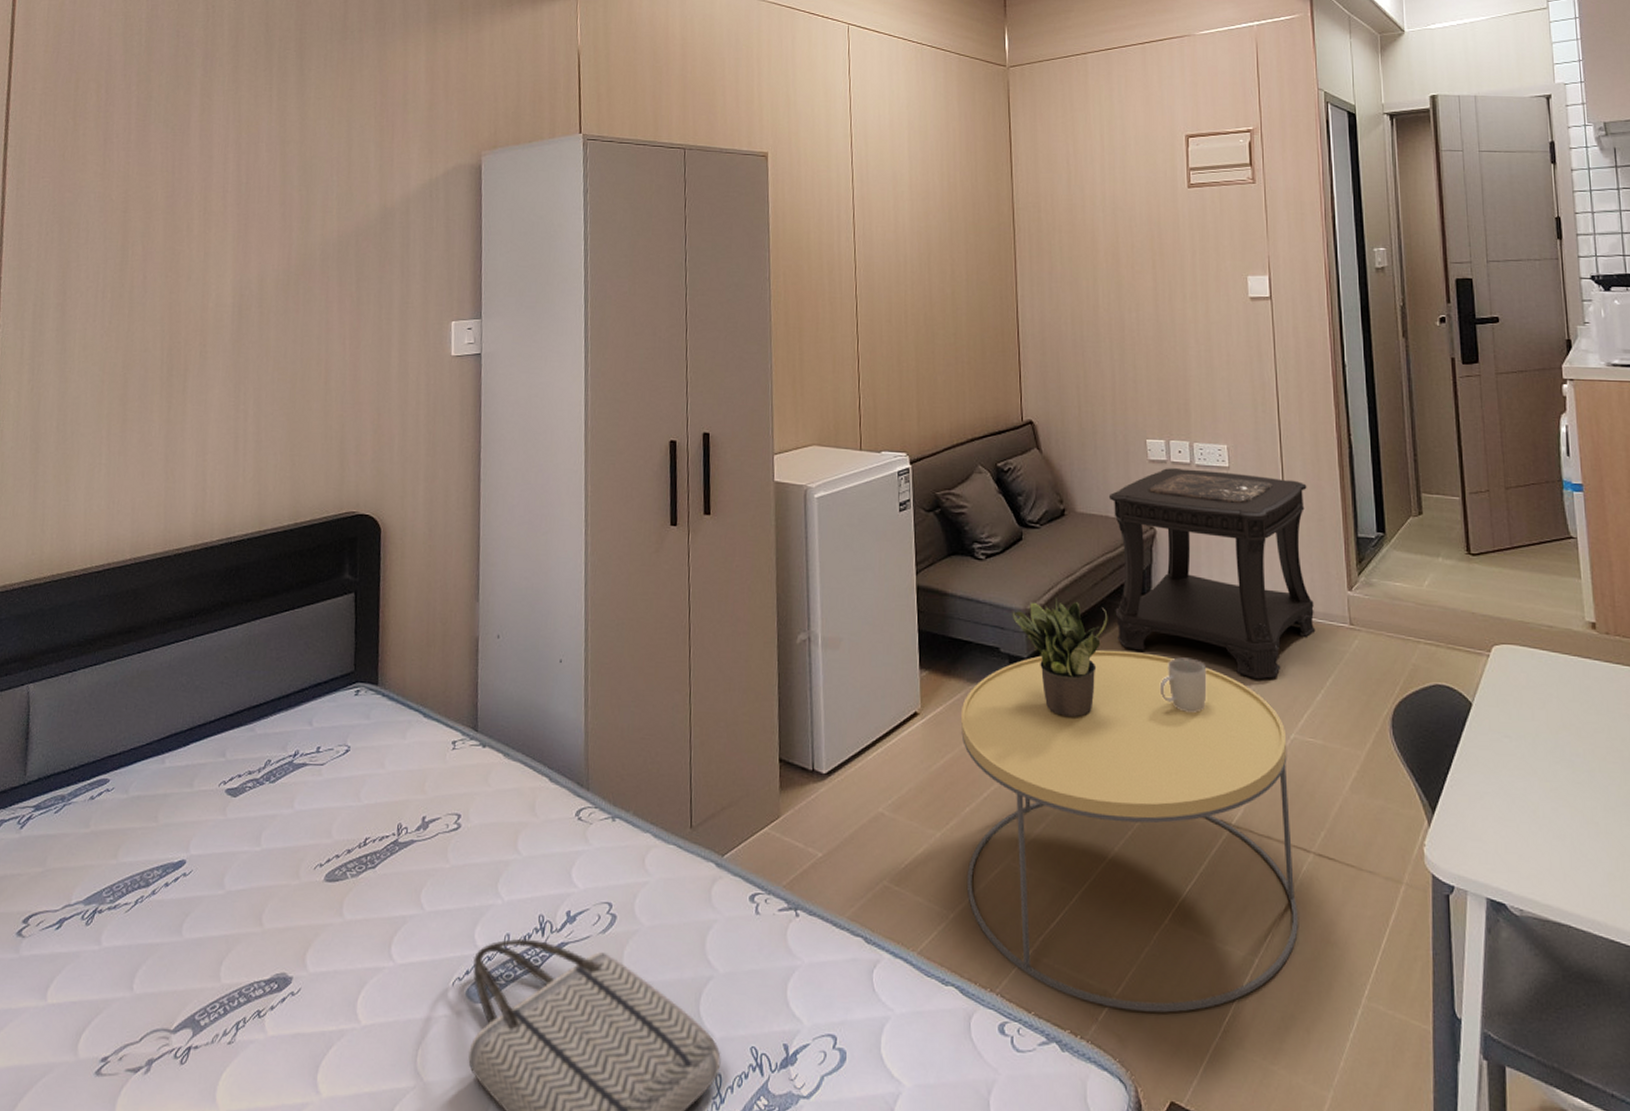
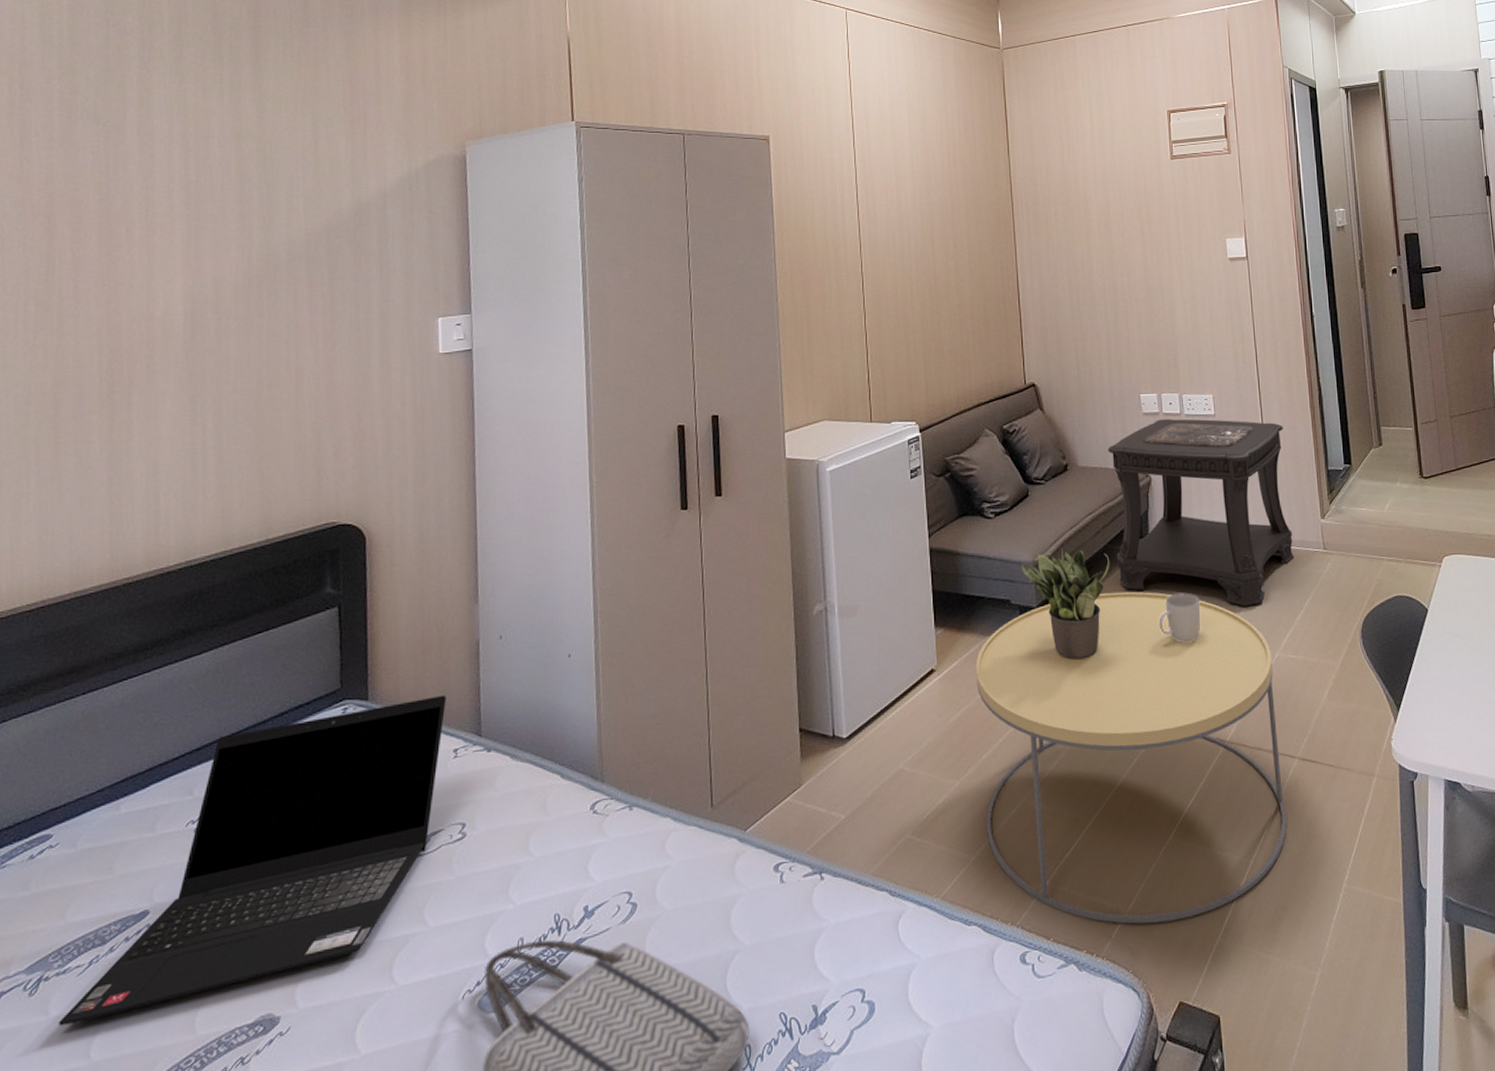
laptop computer: none [108,687,447,957] -> present [58,694,446,1026]

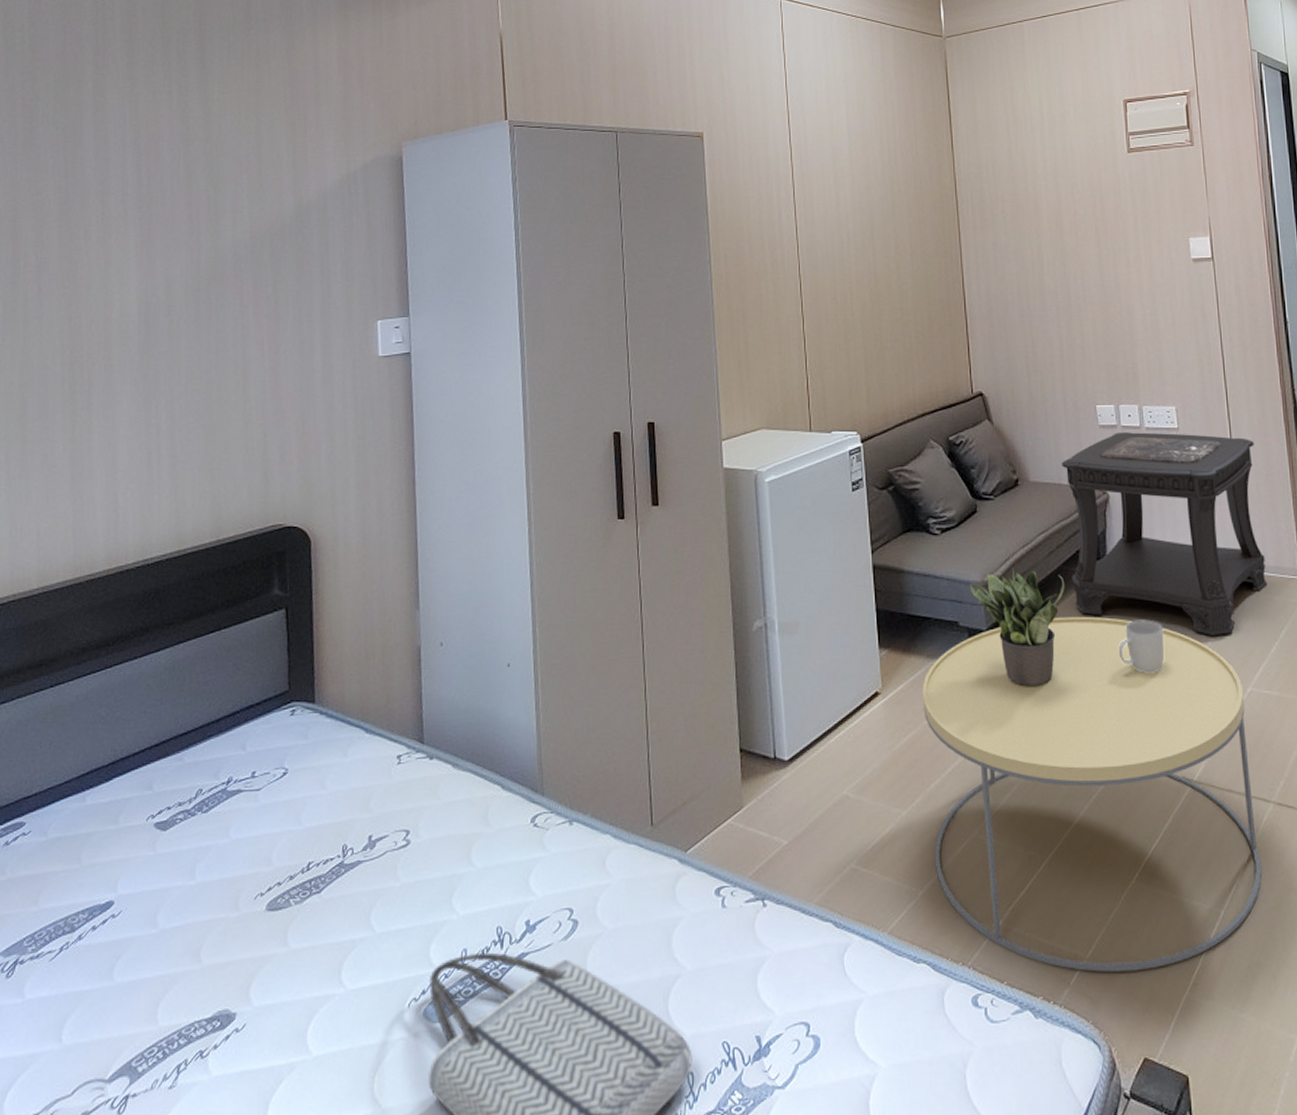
laptop computer: present [58,694,446,1026] -> none [33,700,389,1009]

